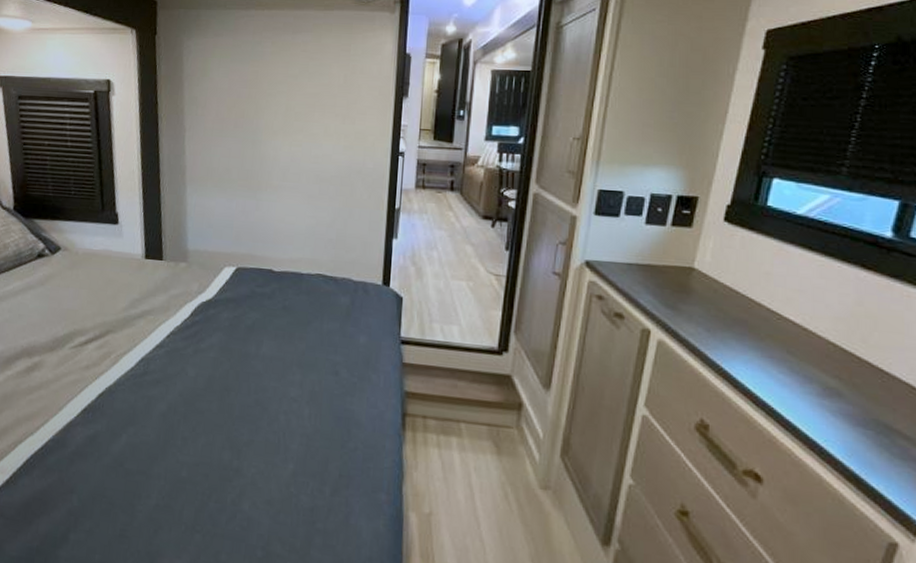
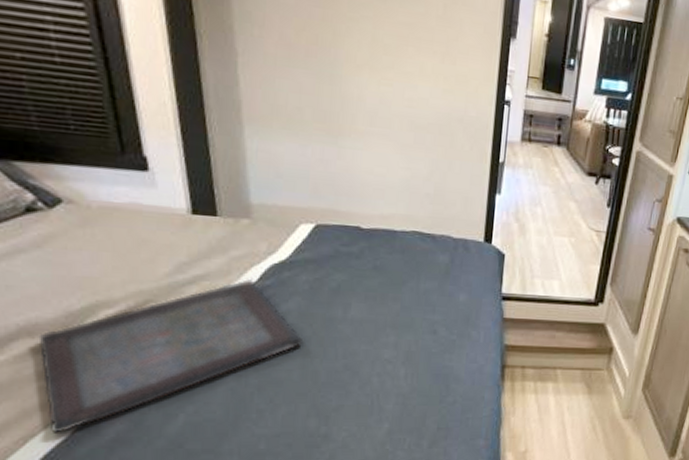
serving tray: none [32,314,223,442] -> present [38,278,304,433]

